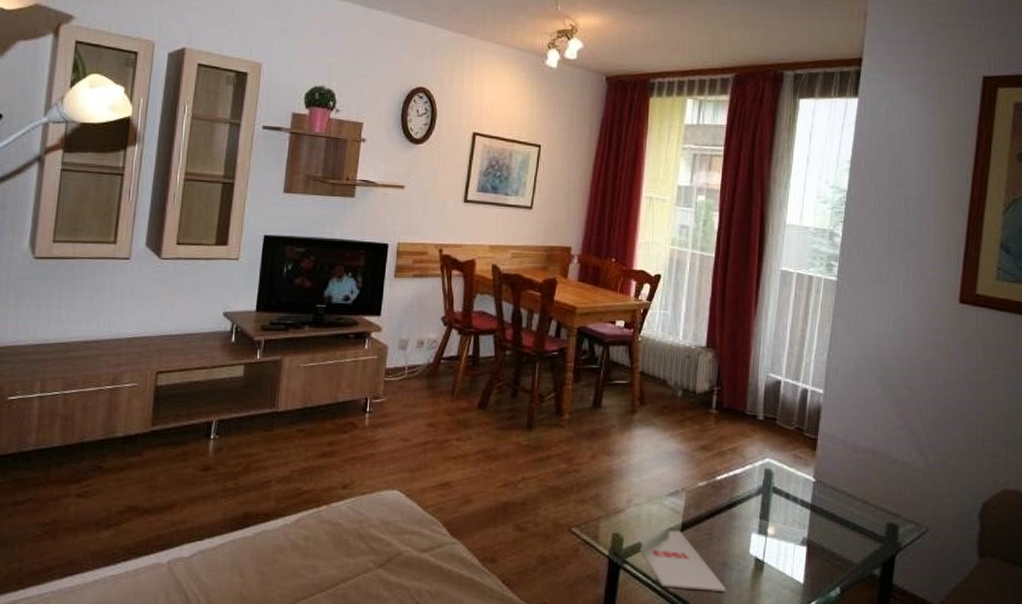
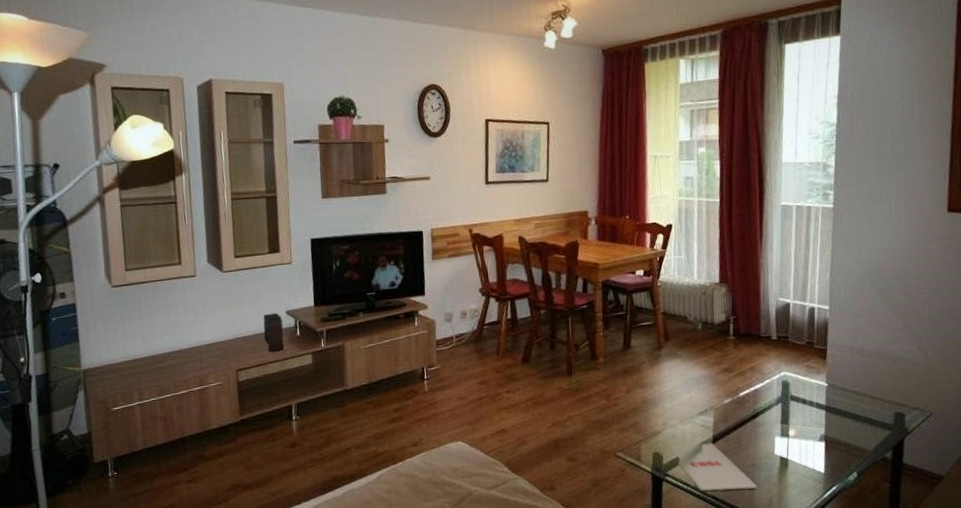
speaker: none [194,312,218,357] -> present [263,312,284,352]

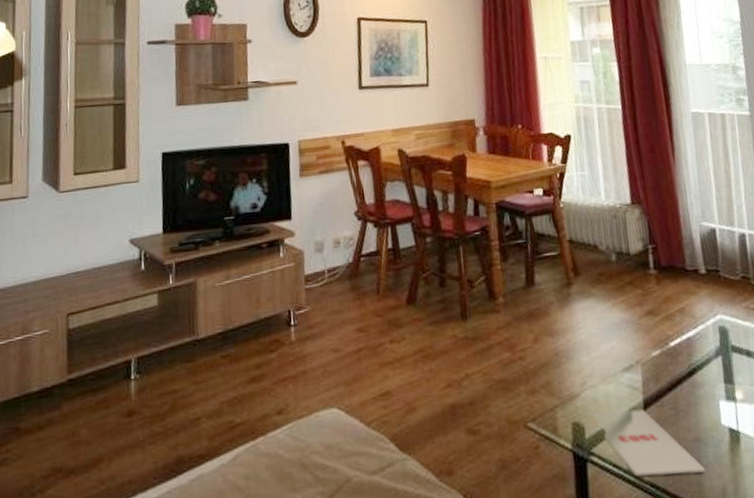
speaker: present [263,312,284,352] -> none [102,241,126,291]

